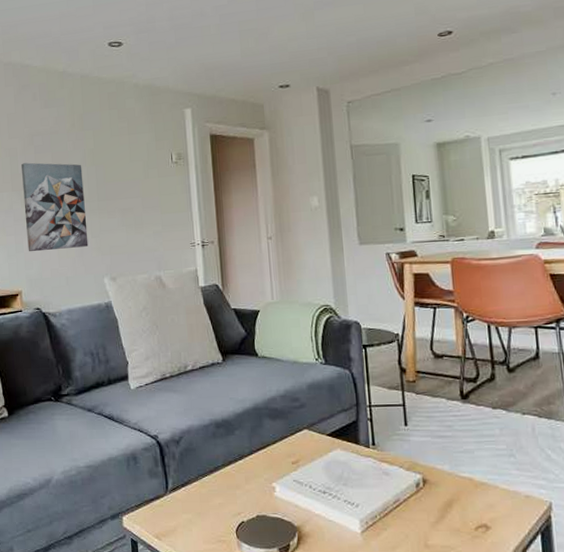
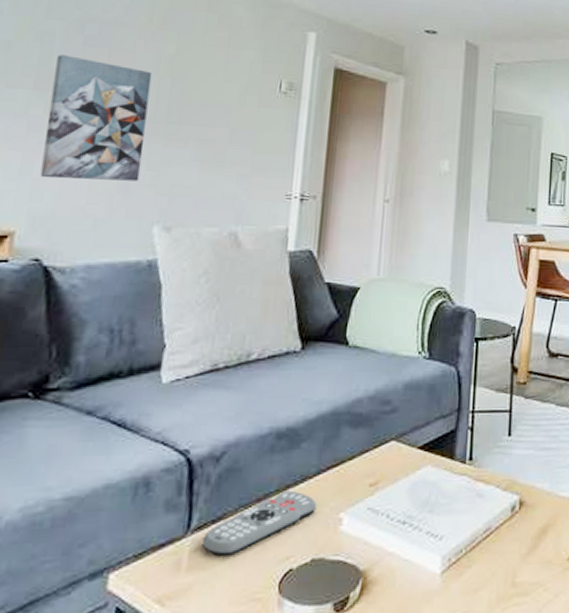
remote control: none [177,465,255,510] -> present [202,490,317,557]

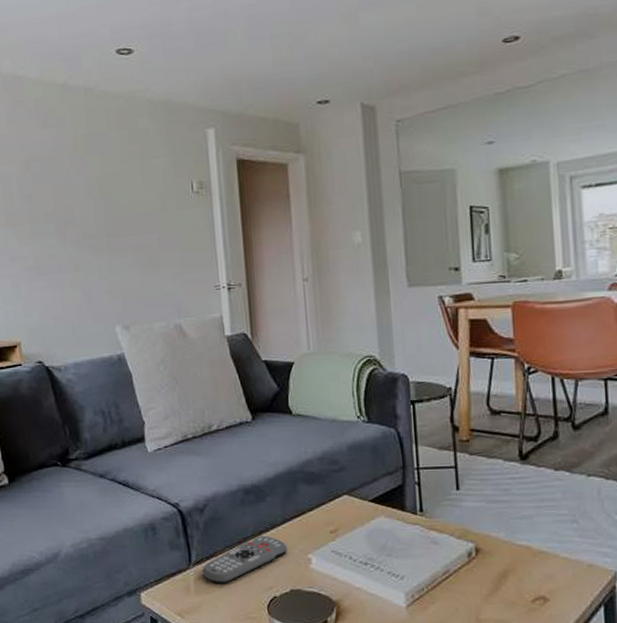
wall art: present [40,54,153,181] -> none [17,192,97,297]

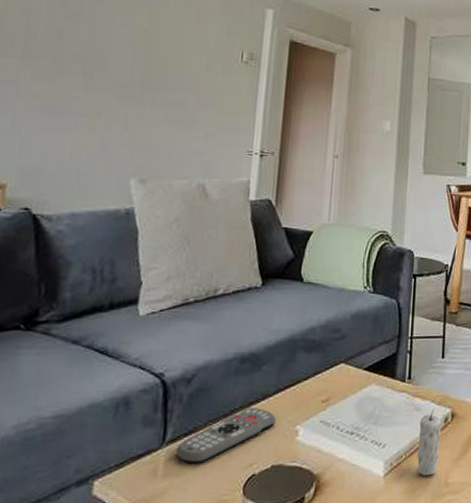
candle: none [439,542,466,610] -> present [417,408,441,476]

